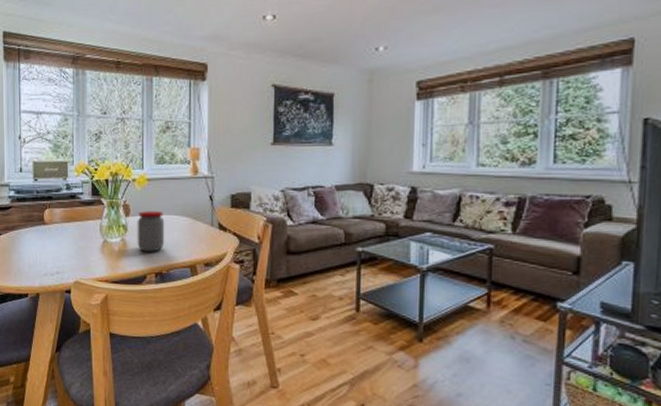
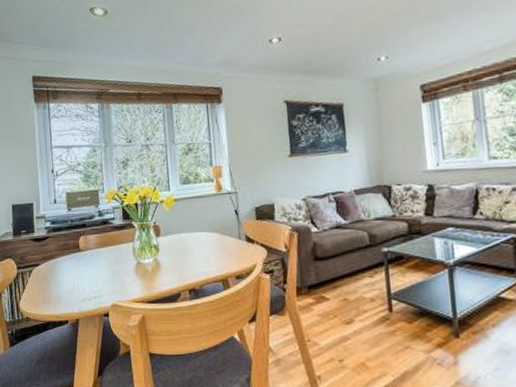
jar: present [137,211,165,252] -> none [168,229,196,270]

